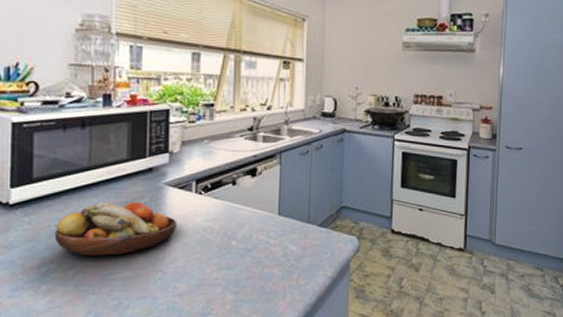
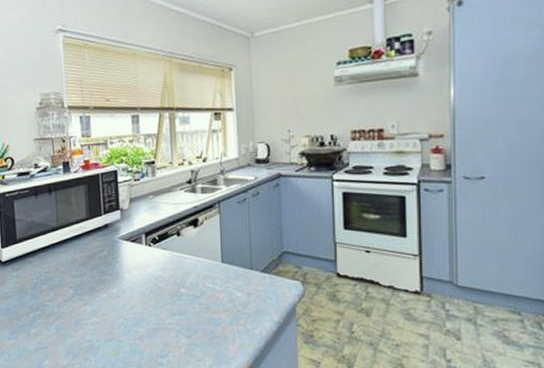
fruit bowl: present [54,201,178,256] -> none [36,255,133,304]

